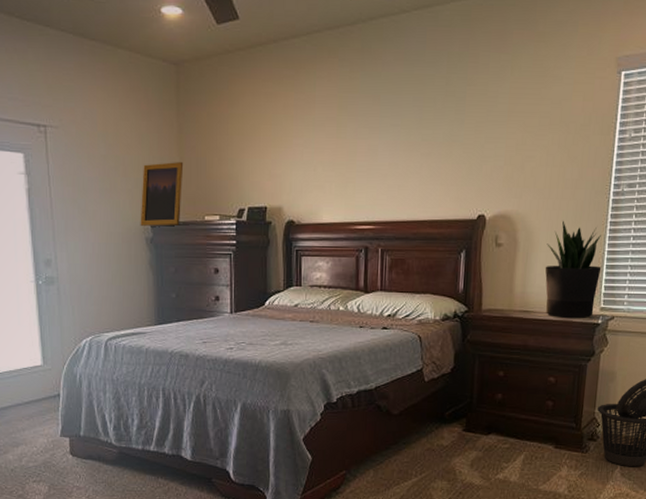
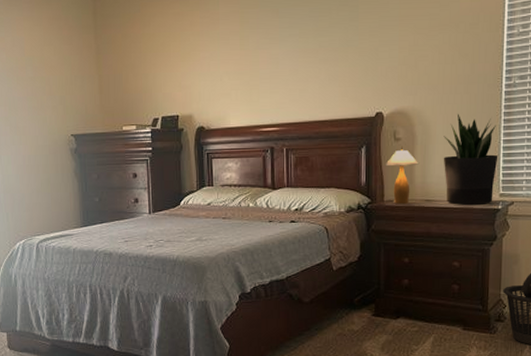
picture frame: present [140,162,184,226] -> none [64,79,102,138]
table lamp: none [485,252,520,314] -> present [385,145,419,204]

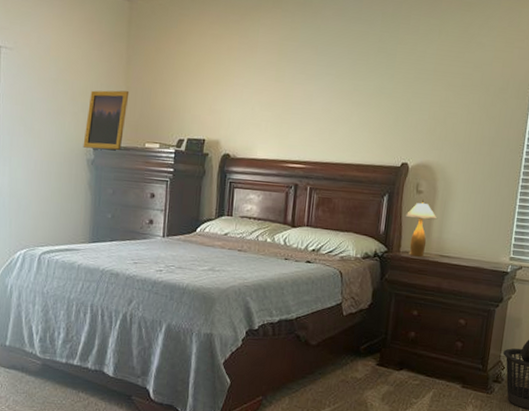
picture frame: none [64,79,102,138] -> present [83,90,130,150]
planter: present [443,113,498,206] -> none [460,174,514,267]

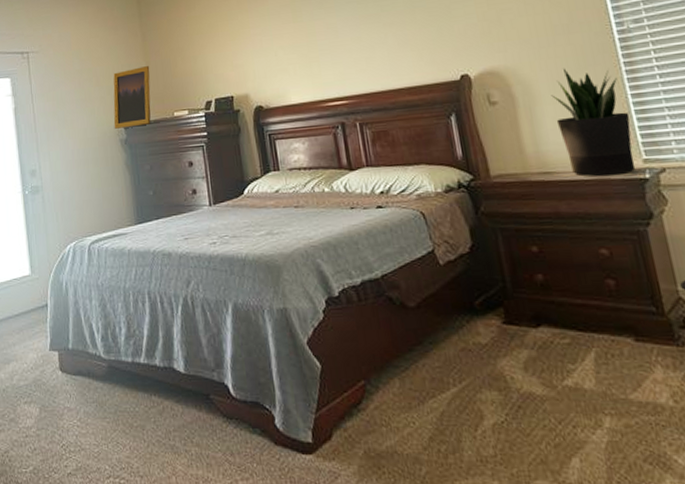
table lamp: present [405,199,438,257] -> none [483,110,527,179]
planter: none [460,174,514,267] -> present [551,68,636,177]

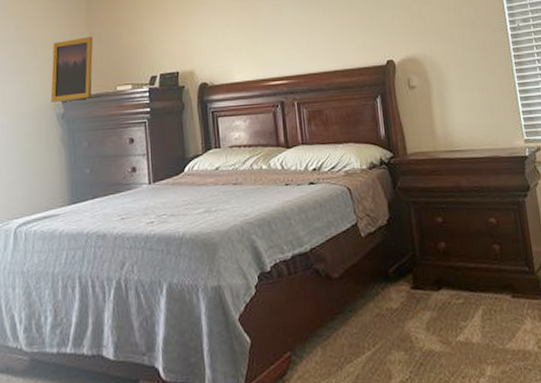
planter: present [551,68,636,177] -> none [458,58,519,155]

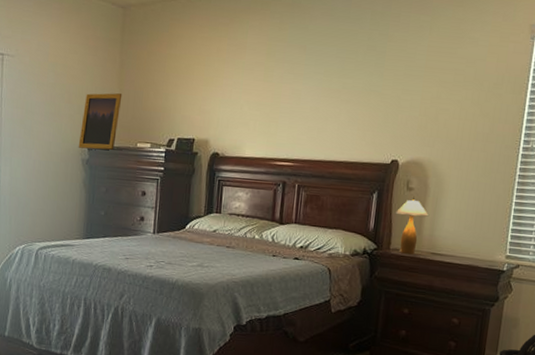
table lamp: none [403,94,438,157] -> present [395,196,430,254]

